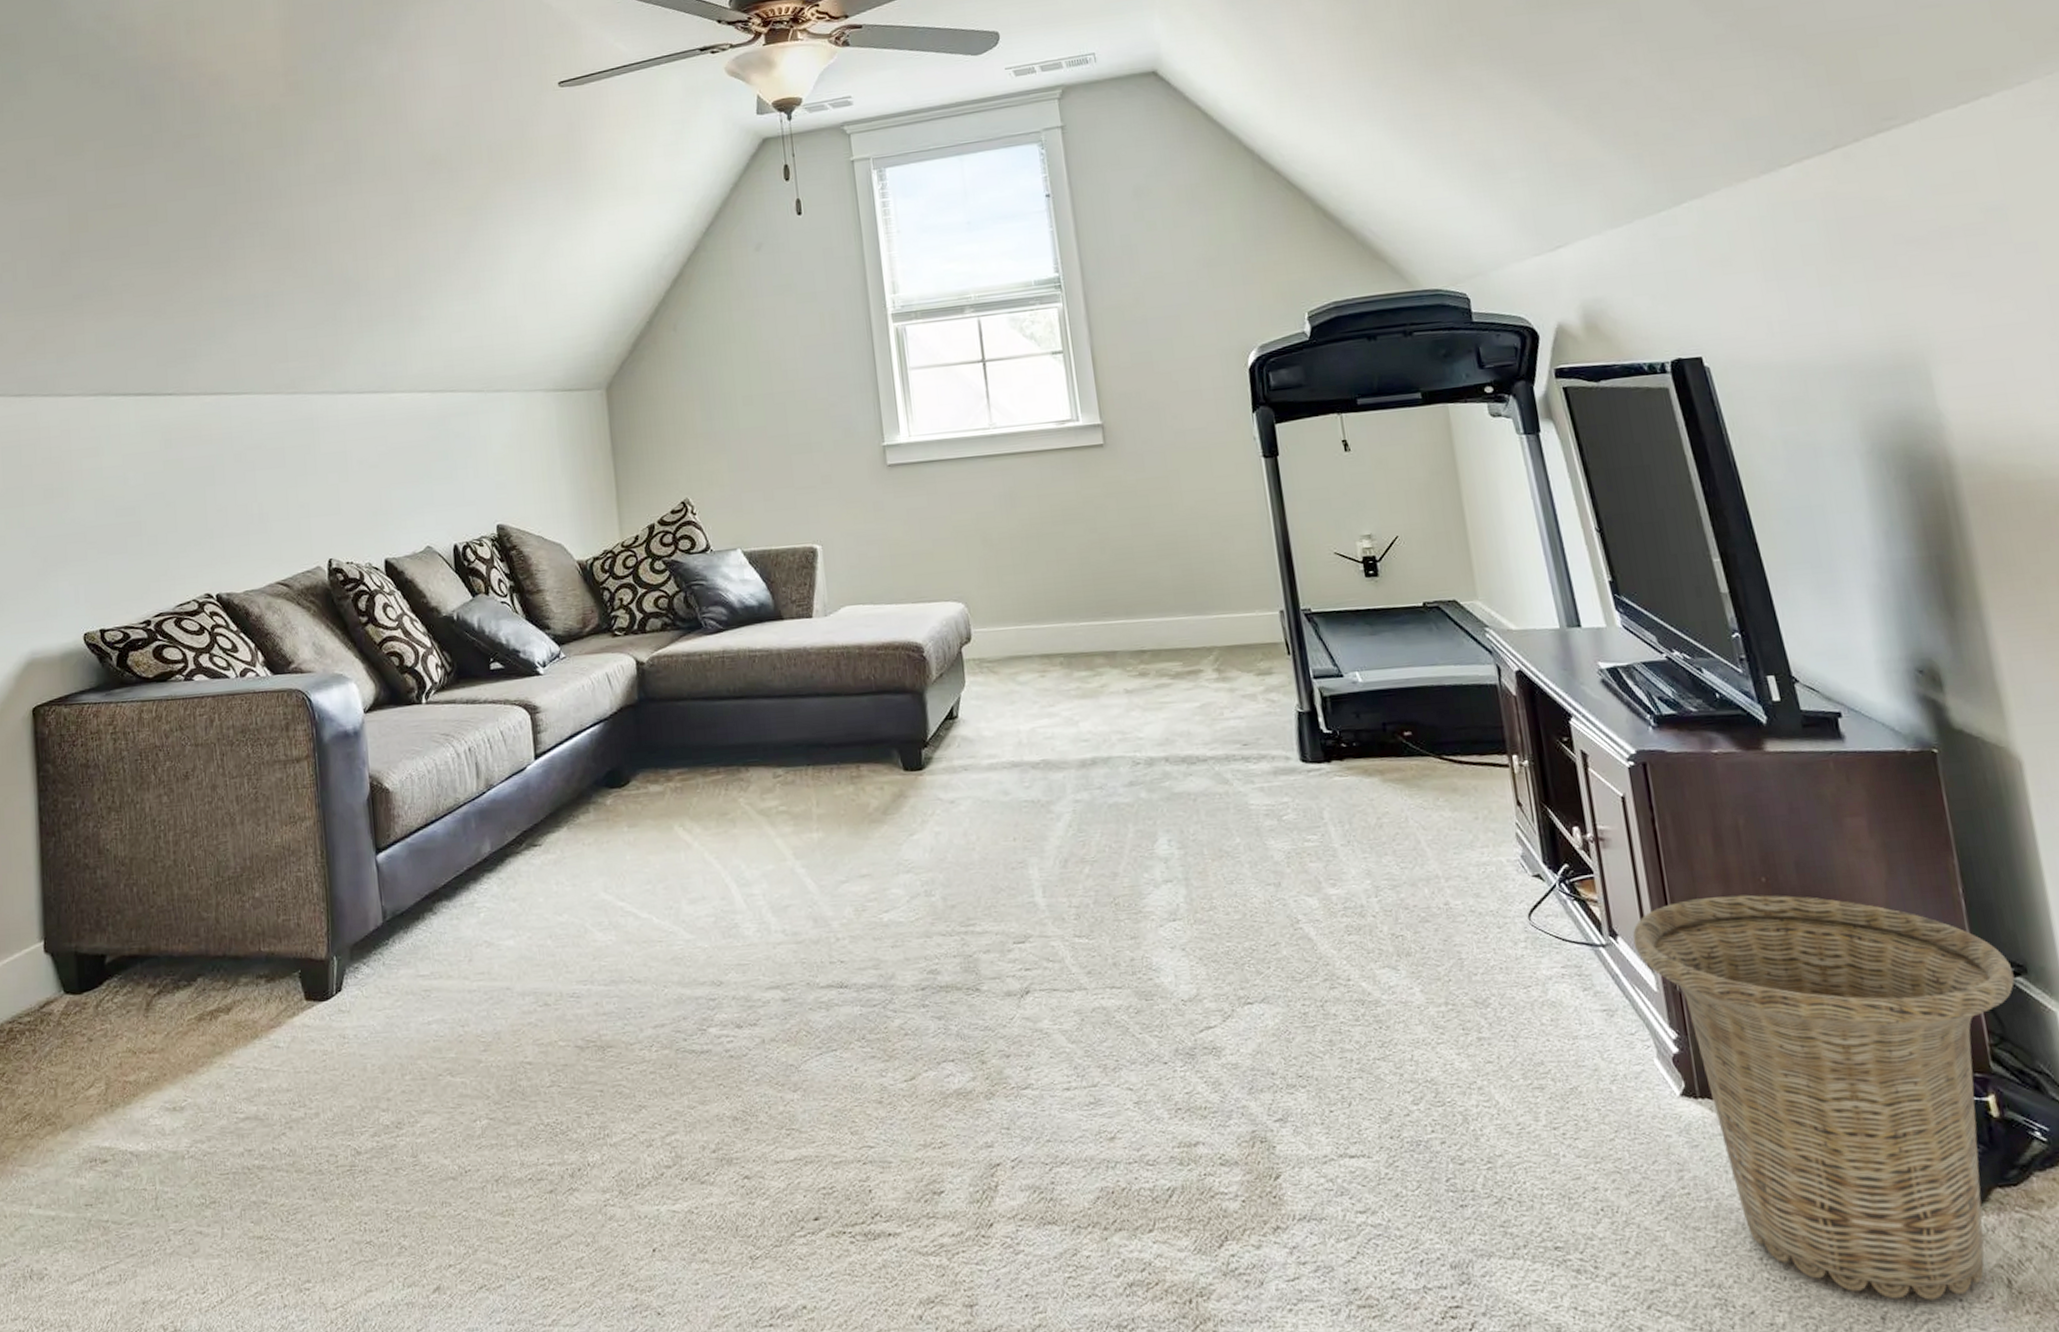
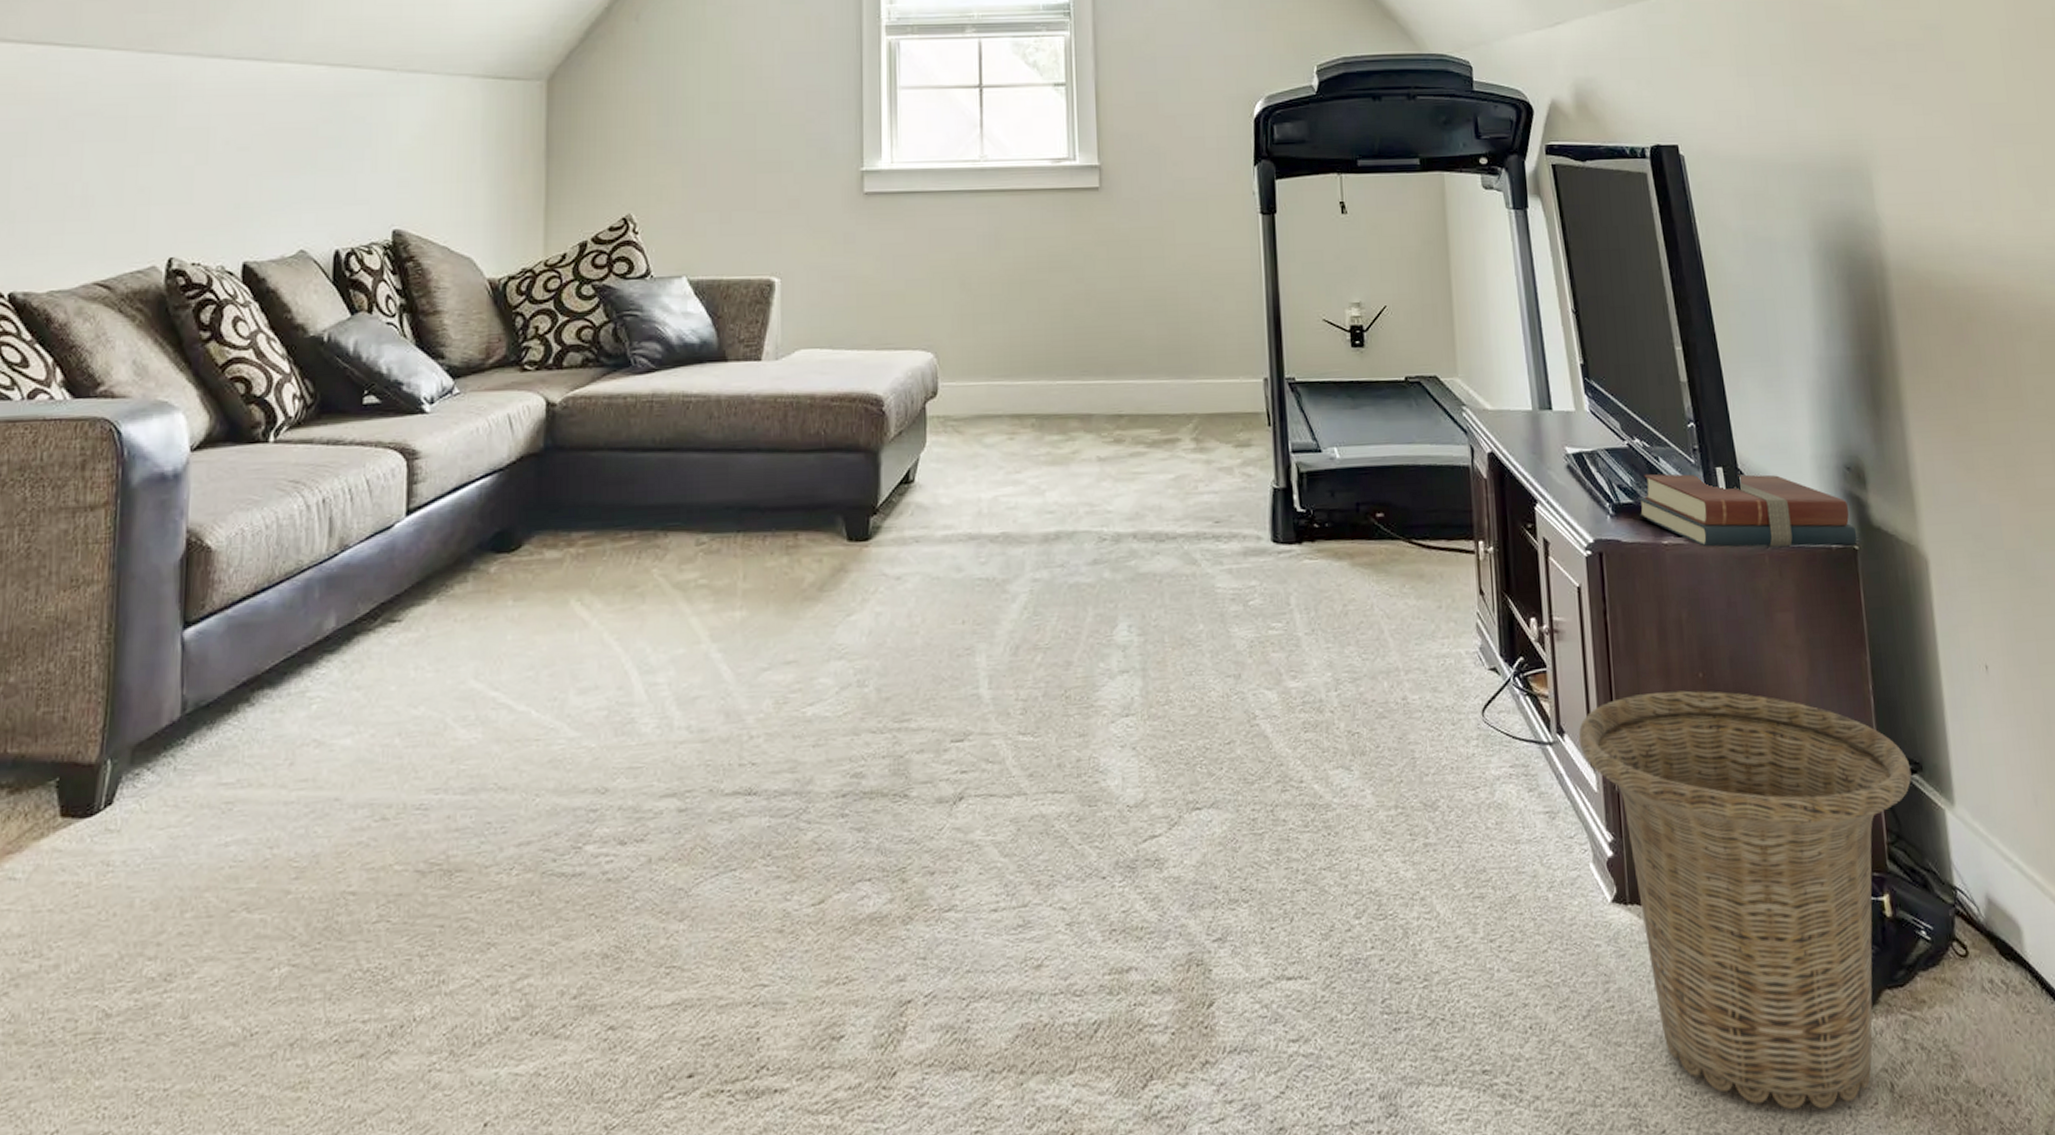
books: none [1681,681,1936,755] -> present [1638,473,1857,548]

